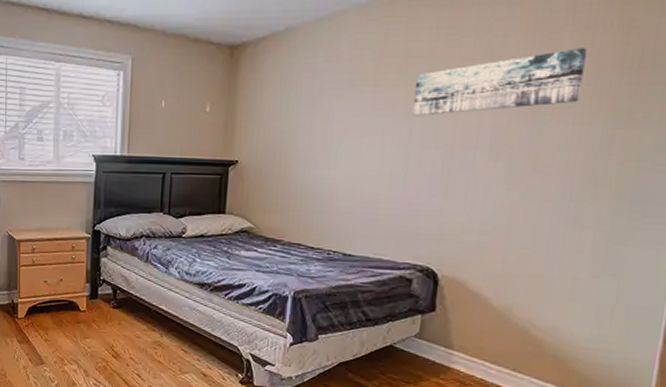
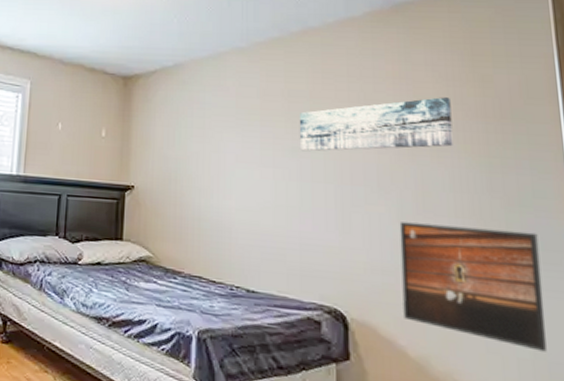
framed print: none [494,183,648,298] -> present [399,222,547,352]

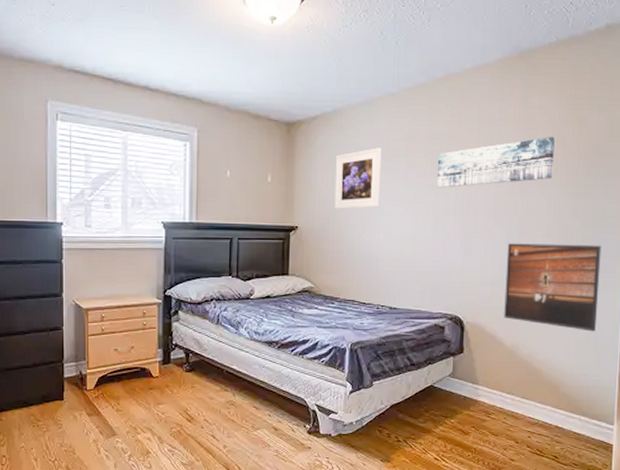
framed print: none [176,104,231,170] -> present [334,148,382,209]

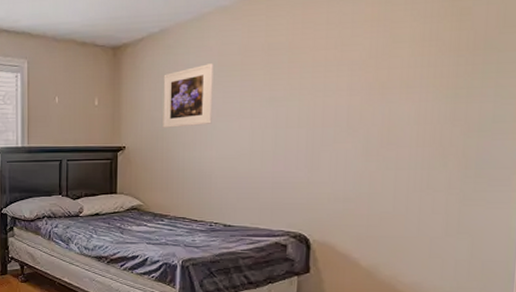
wall art: present [436,137,555,188] -> none [276,35,426,101]
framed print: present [504,243,602,332] -> none [359,154,491,253]

